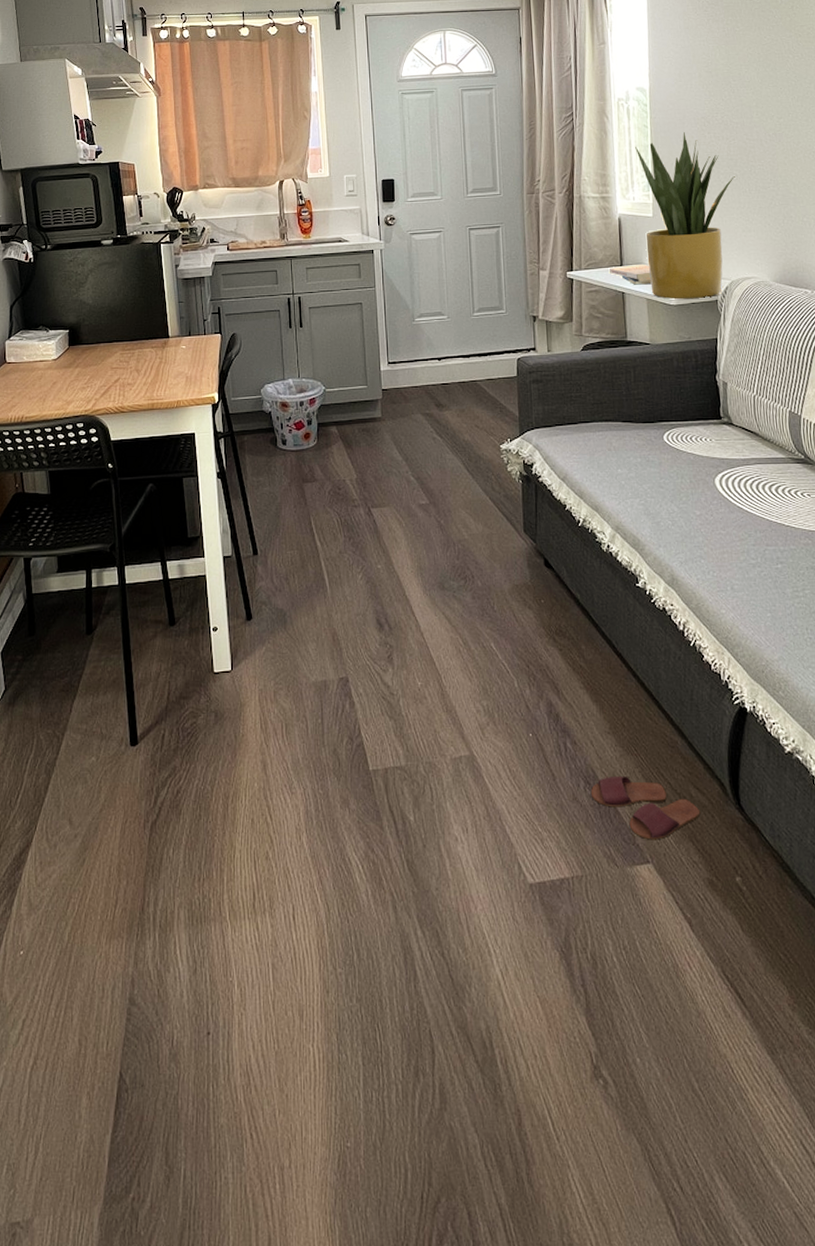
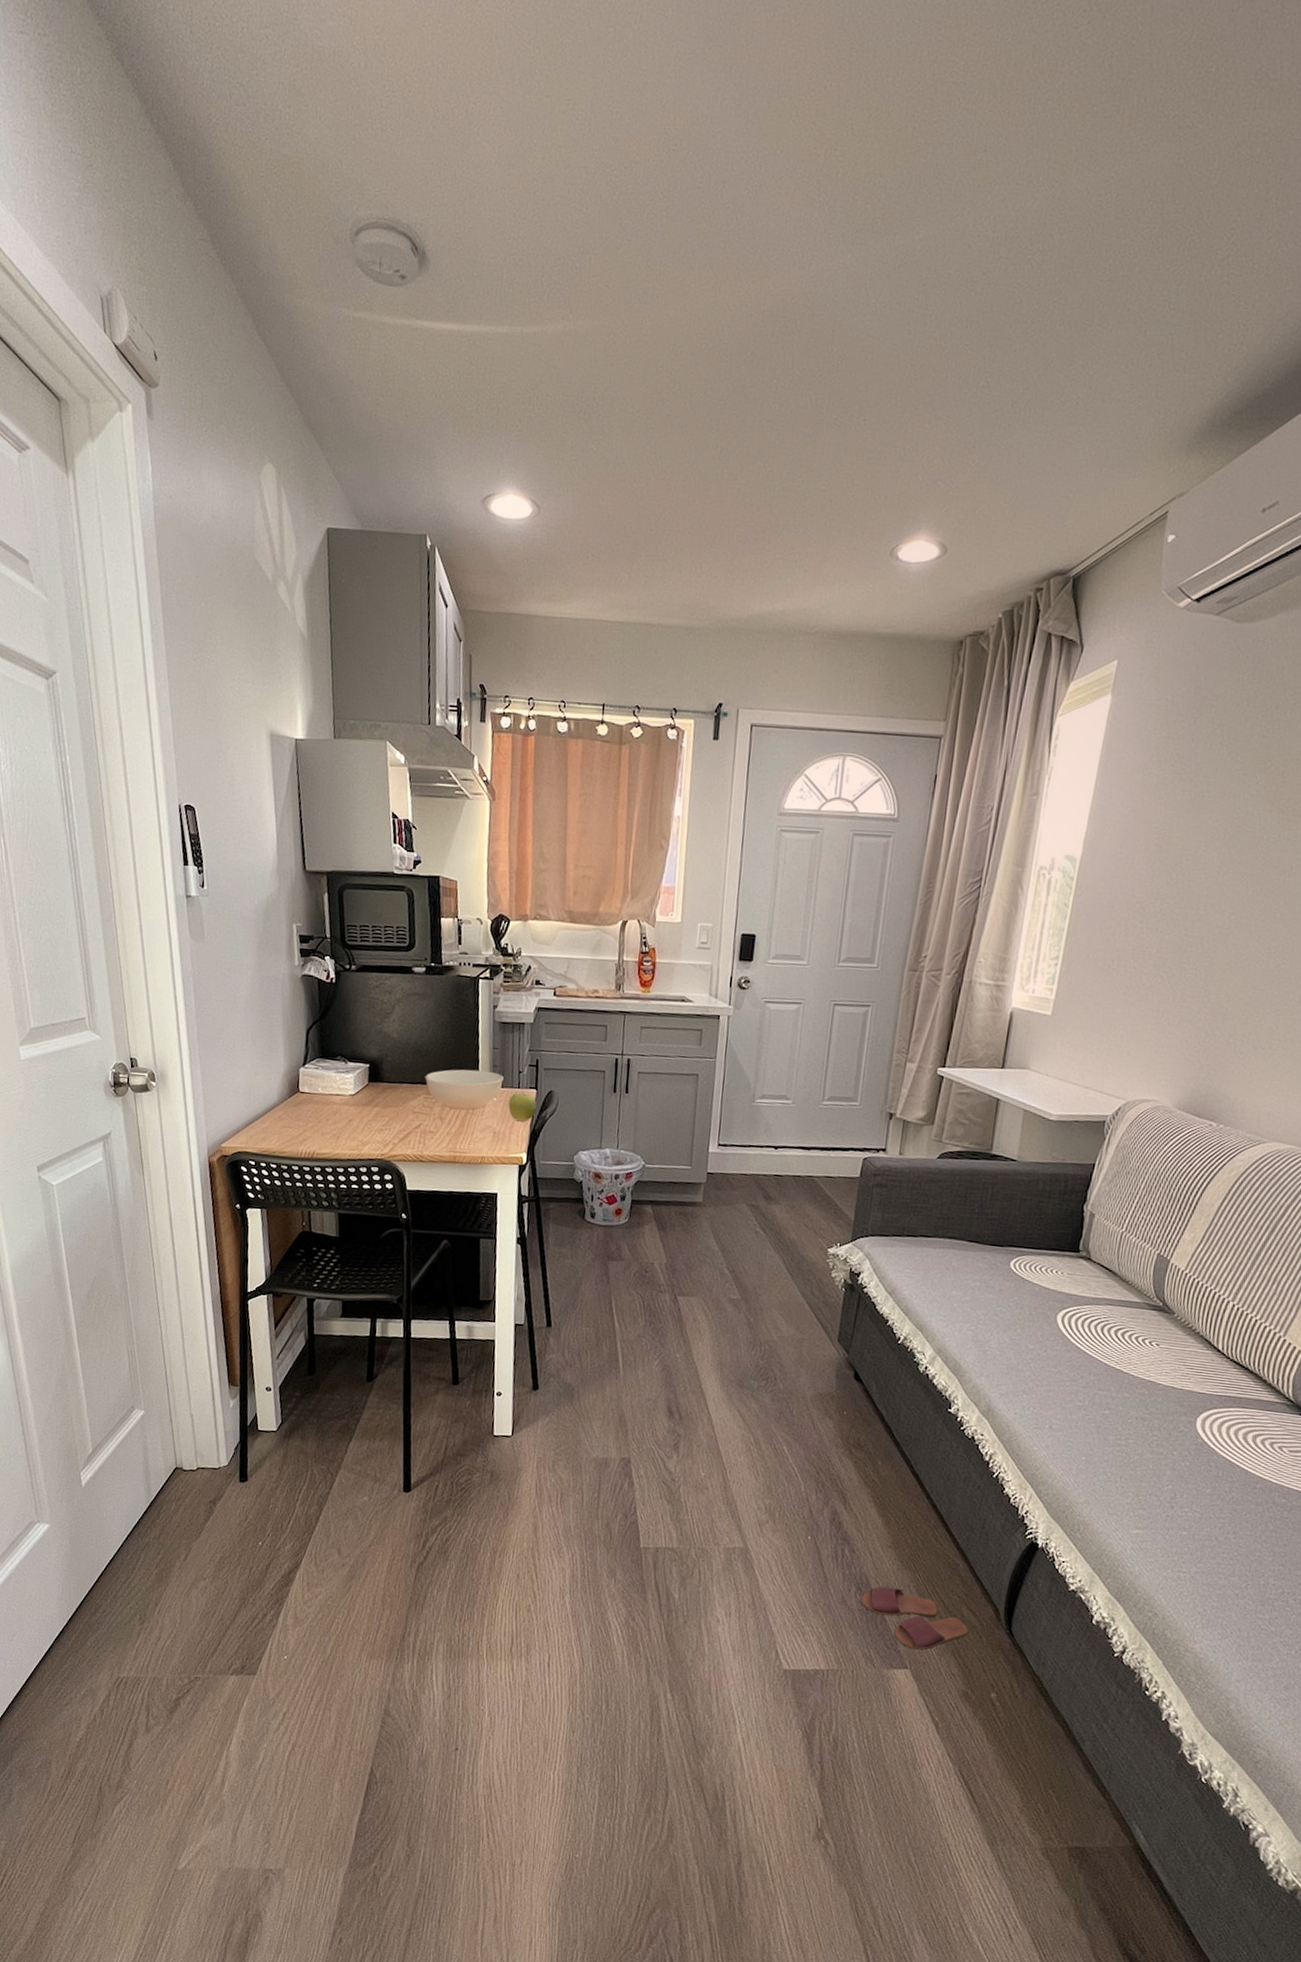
bowl: none [120,323,190,361] -> present [425,1069,504,1110]
fruit: none [197,337,223,364] -> present [508,1092,537,1121]
books: present [608,265,652,285] -> none [986,1069,1035,1093]
planter: present [635,132,735,299] -> none [1031,918,1160,1117]

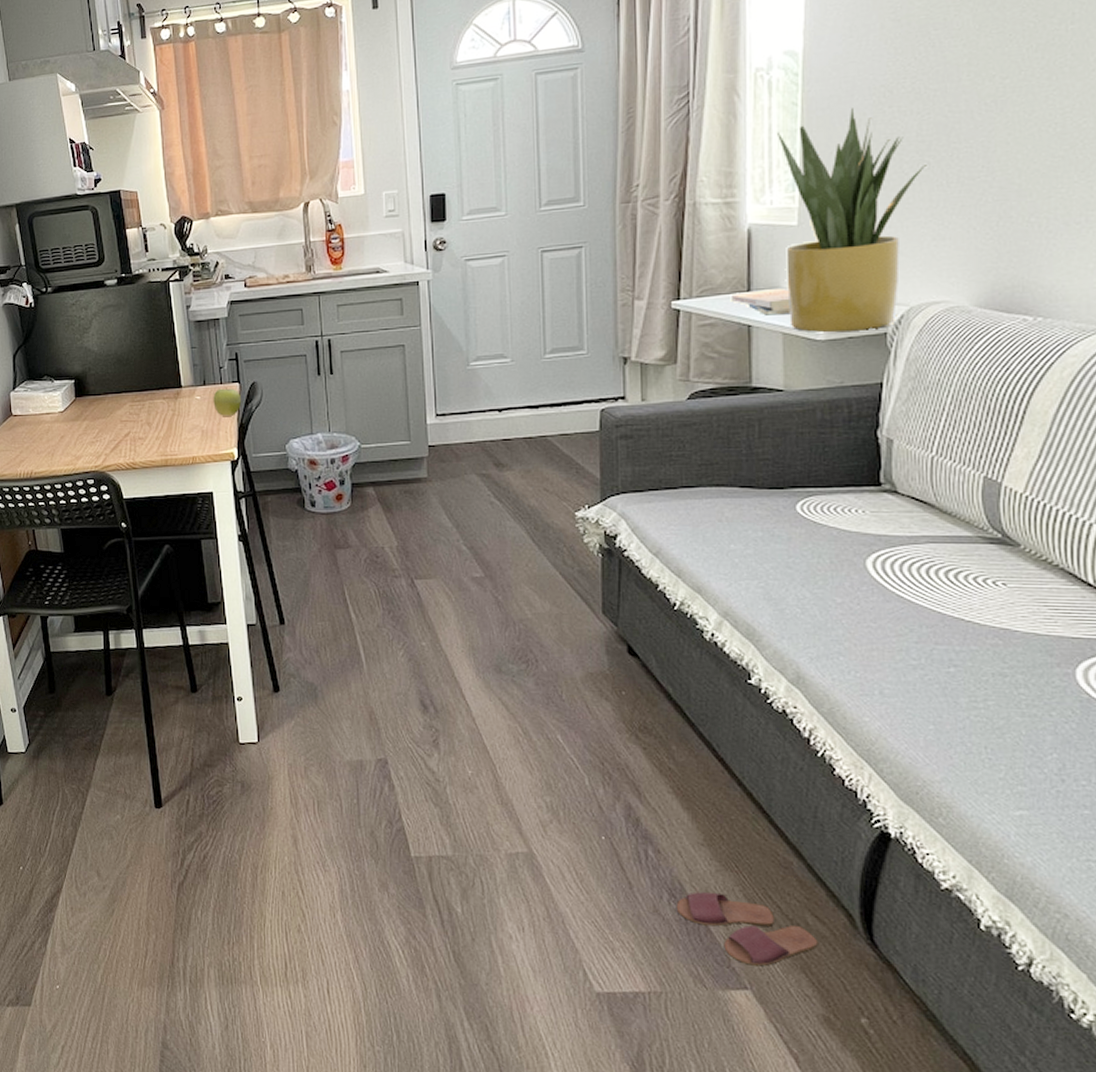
bowl: present [425,1069,504,1110] -> none [128,371,205,413]
books: none [986,1069,1035,1093] -> present [730,289,791,316]
planter: none [1031,918,1160,1117] -> present [777,108,927,332]

